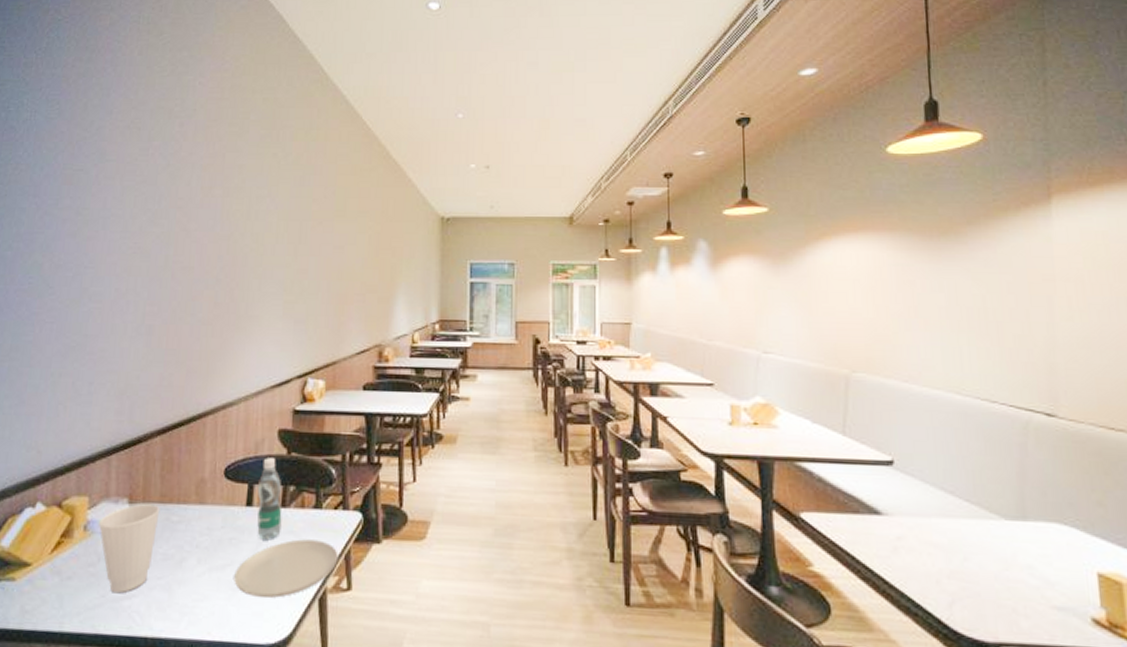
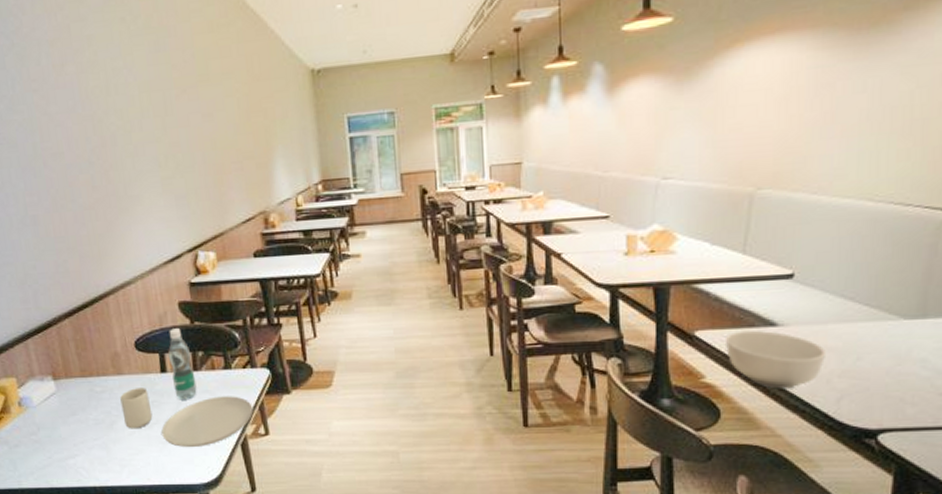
cup: present [99,504,160,594] -> none [30,379,86,455]
cup: none [195,521,229,570] -> present [120,388,153,429]
bowl: none [830,516,932,587] -> present [724,330,825,389]

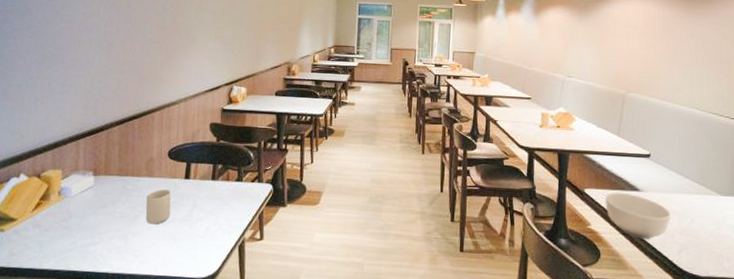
plate: present [161,396,254,447] -> none [175,203,254,245]
bottle: present [167,328,197,400] -> none [193,144,212,204]

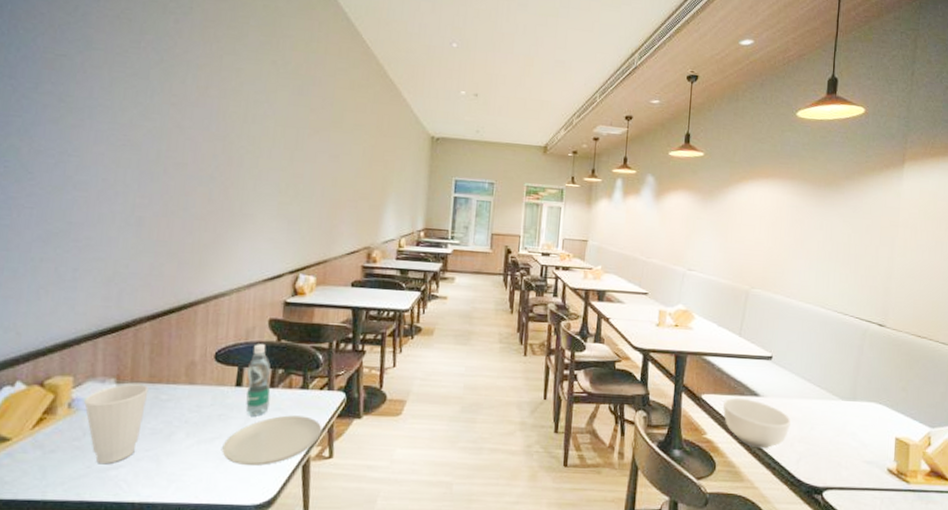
cup: none [70,176,118,242] -> present [84,384,149,465]
cup: present [145,189,171,225] -> none [184,399,218,442]
plate: none [175,203,254,245] -> present [222,415,322,466]
bottle: none [193,144,212,204] -> present [246,344,271,417]

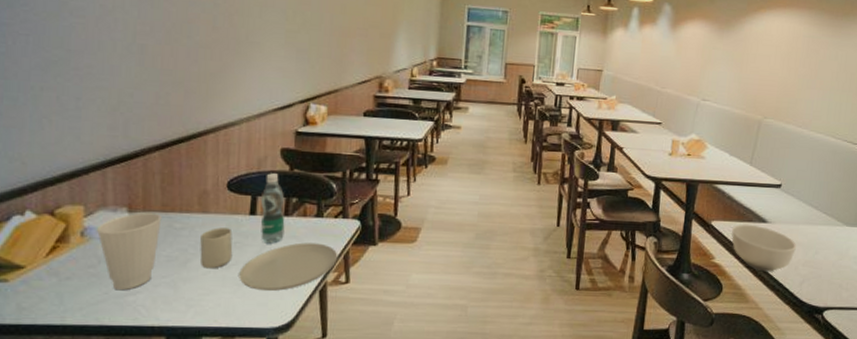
cup: none [184,399,218,442] -> present [200,227,233,269]

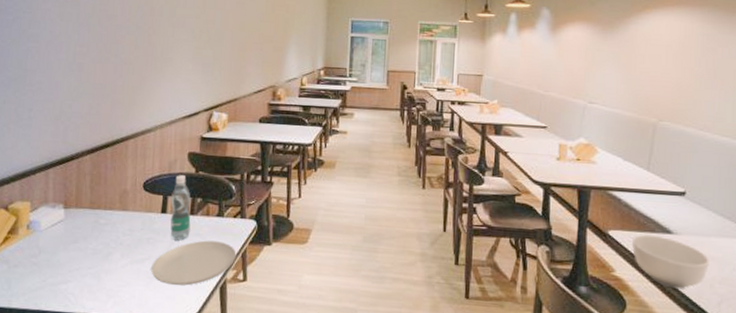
cup: present [97,212,162,291] -> none [39,209,90,279]
cup: present [200,227,233,269] -> none [119,224,147,262]

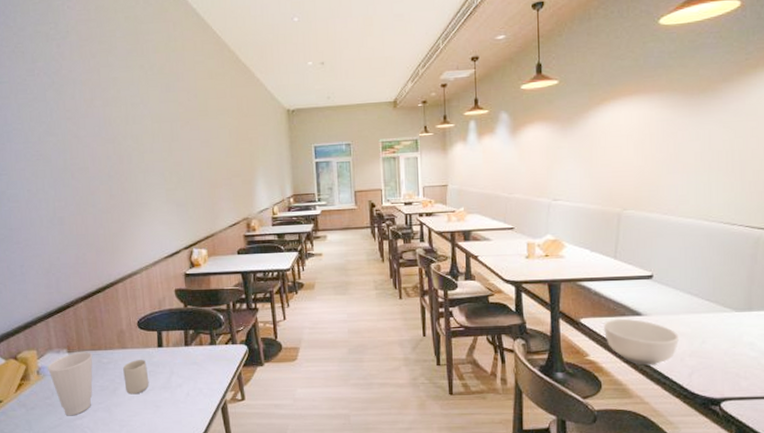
cup: none [39,209,90,279] -> present [48,352,93,416]
cup: none [119,224,147,262] -> present [123,360,149,395]
plate: present [151,240,237,286] -> none [156,367,233,410]
bottle: present [170,175,191,241] -> none [164,311,187,371]

